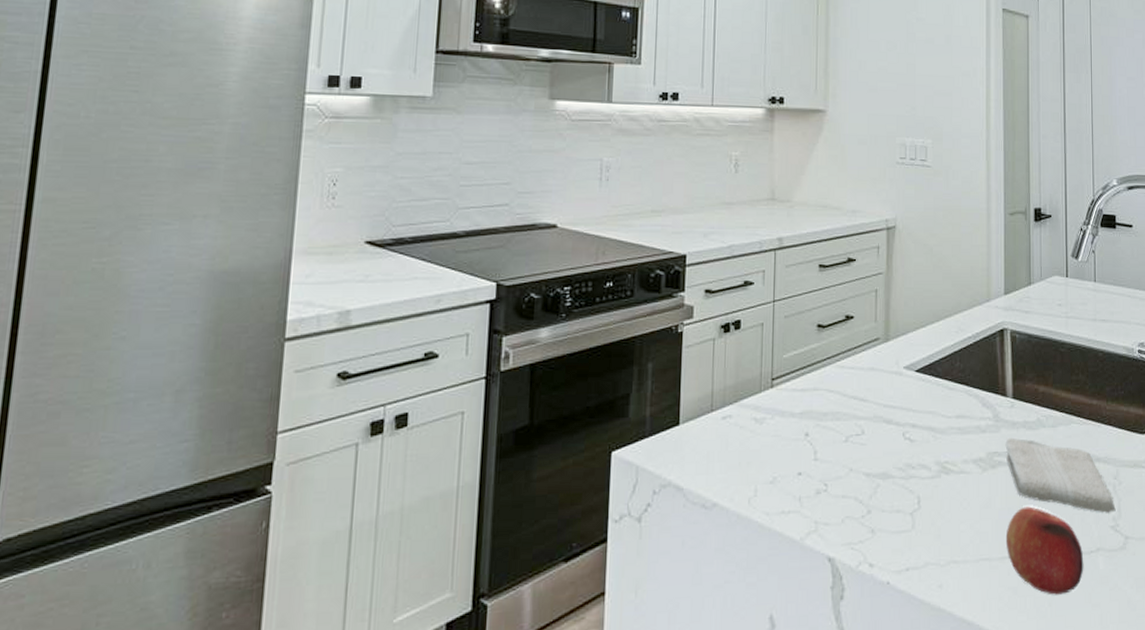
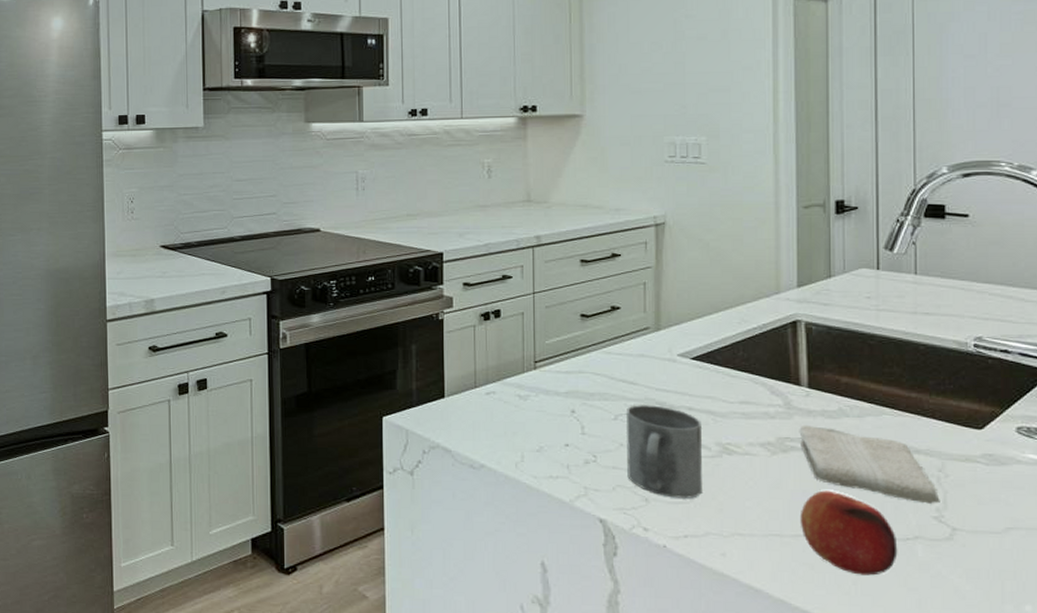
mug: none [856,423,924,527] -> present [627,405,703,498]

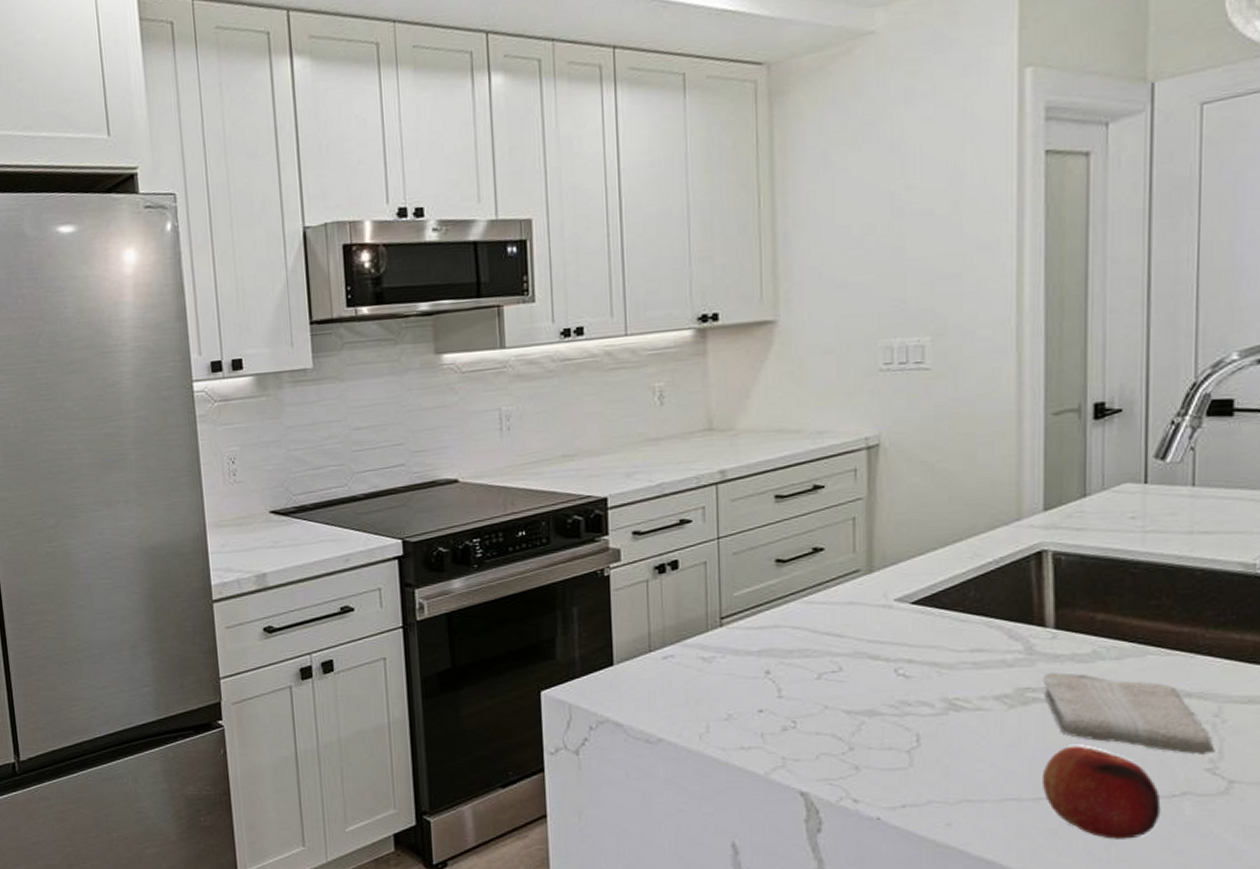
mug: present [627,405,703,498] -> none [832,659,925,764]

